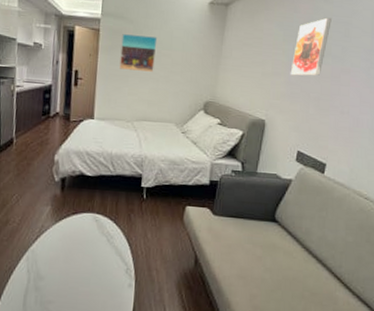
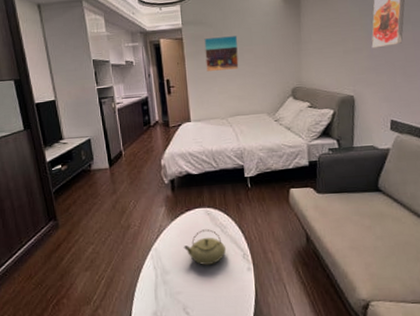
teapot: none [63,236,110,276] -> present [183,229,227,265]

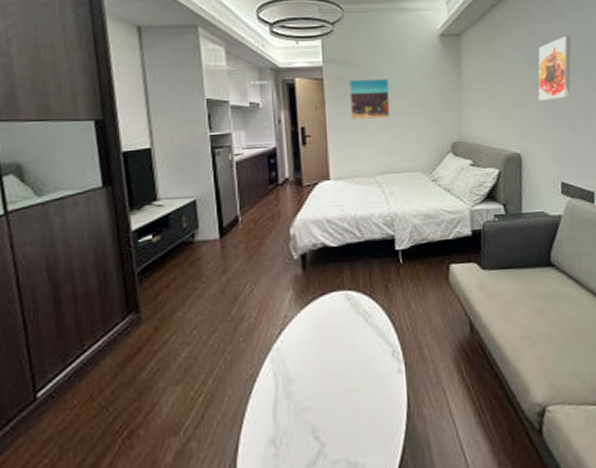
teapot: present [183,229,227,265] -> none [315,319,371,368]

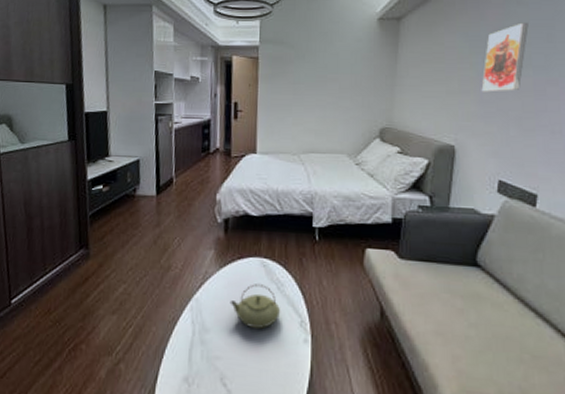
teapot: none [315,319,371,368] -> present [229,284,281,329]
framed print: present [349,79,390,119] -> none [282,60,322,99]

